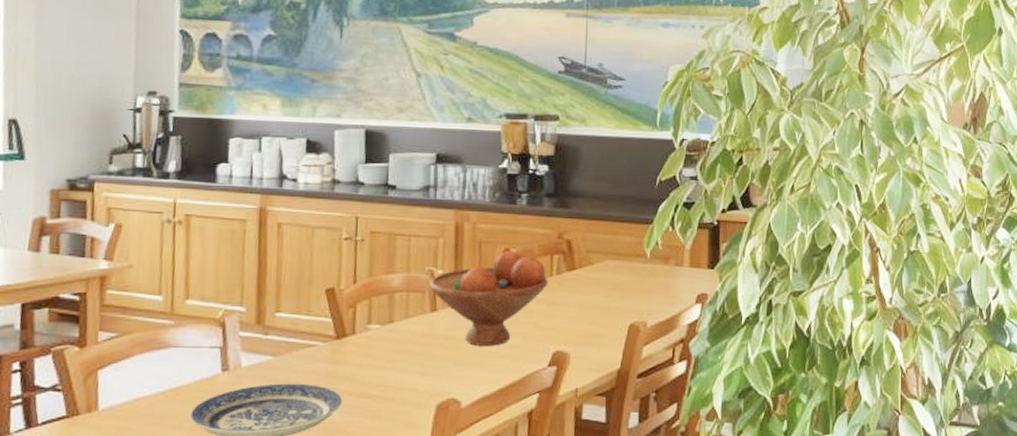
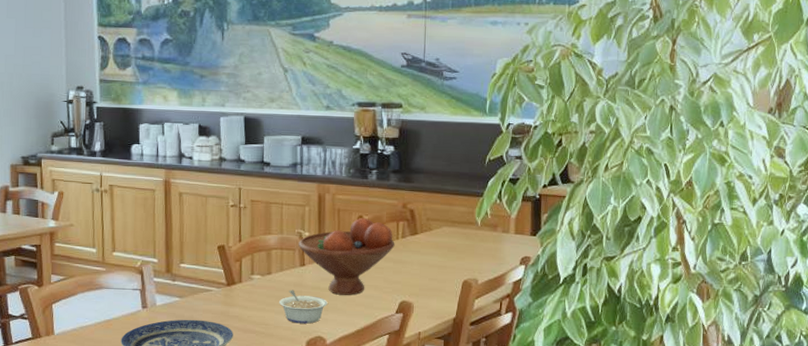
legume: none [401,341,464,383] -> present [278,289,328,324]

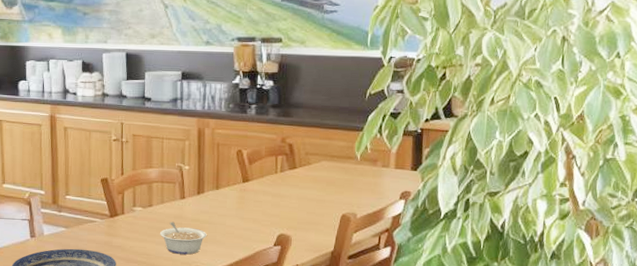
fruit bowl: present [298,217,395,295] -> none [179,151,274,228]

